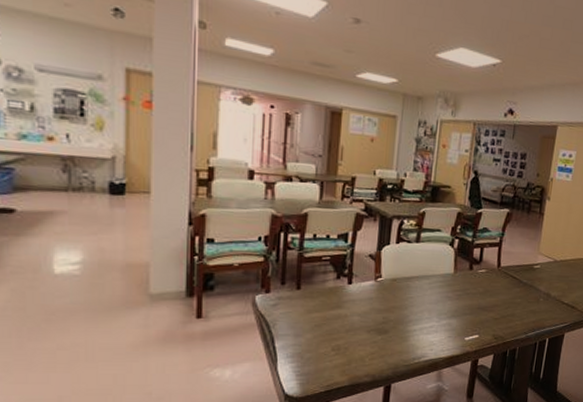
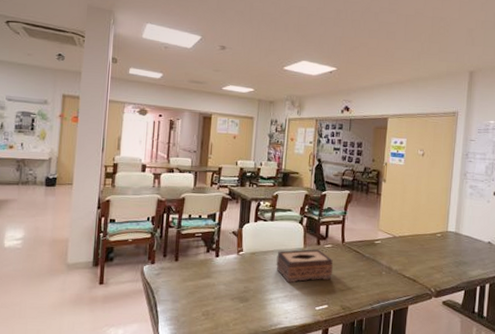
tissue box: none [421,274,487,312] -> present [276,249,333,283]

